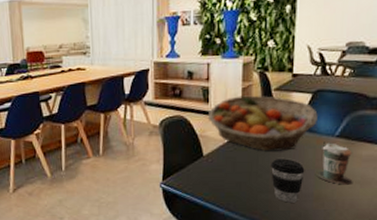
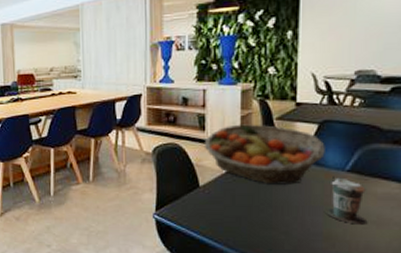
coffee cup: present [270,158,305,203] -> none [273,193,312,242]

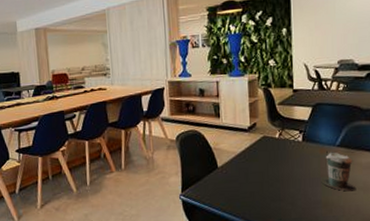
fruit basket: present [203,124,325,185] -> none [219,109,319,162]

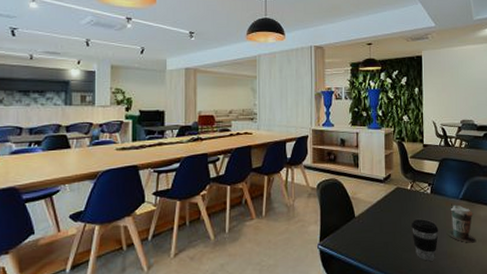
coffee cup: none [279,168,312,210] -> present [410,219,439,261]

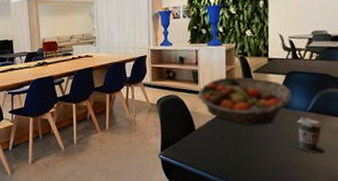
fruit basket: none [358,162,445,213] -> present [197,77,292,125]
coffee cup: present [410,219,439,261] -> none [253,131,283,170]

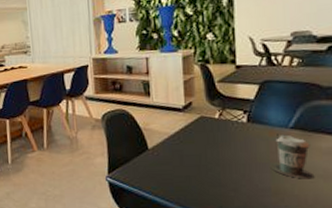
fruit basket: present [197,77,292,125] -> none [150,87,268,144]

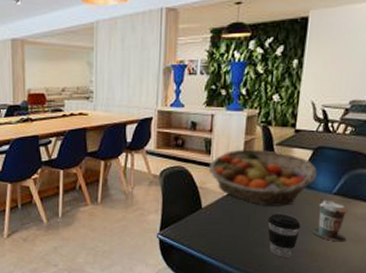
fruit basket: none [150,87,268,144] -> present [208,149,317,206]
coffee cup: none [220,151,259,198] -> present [267,214,301,258]

